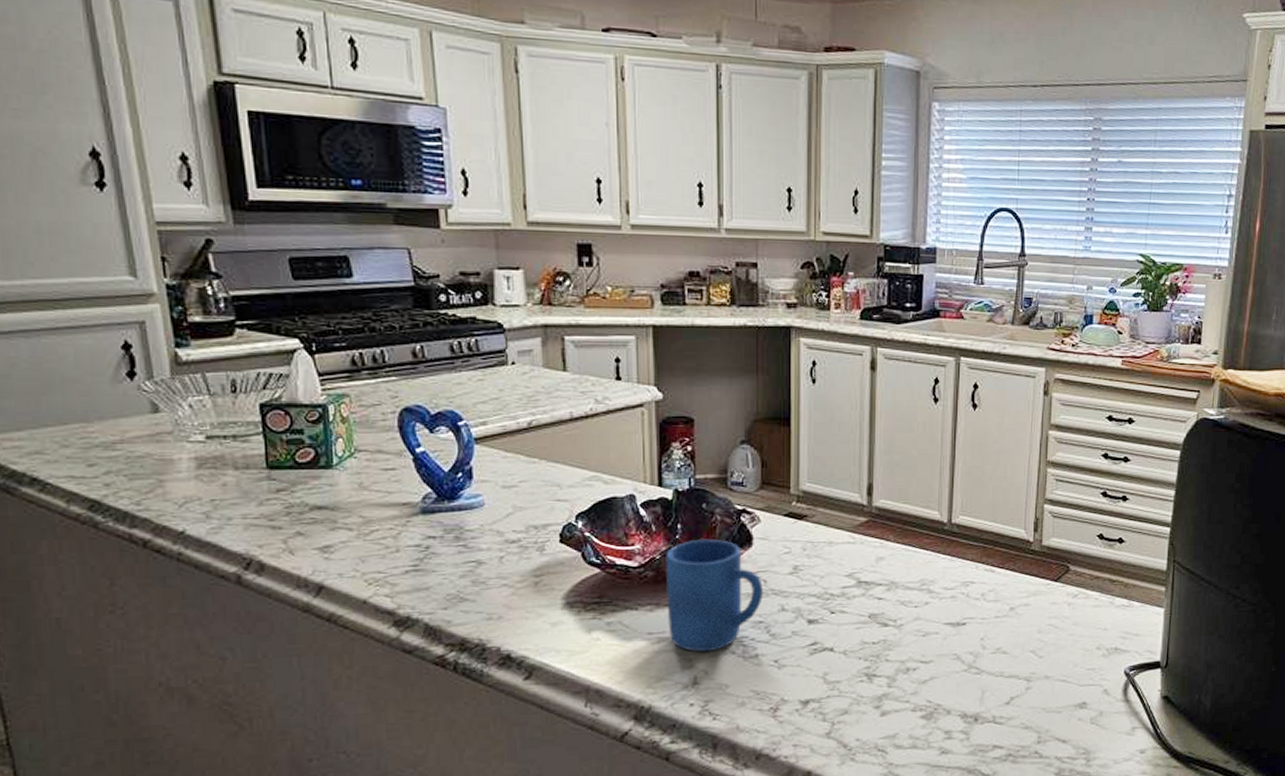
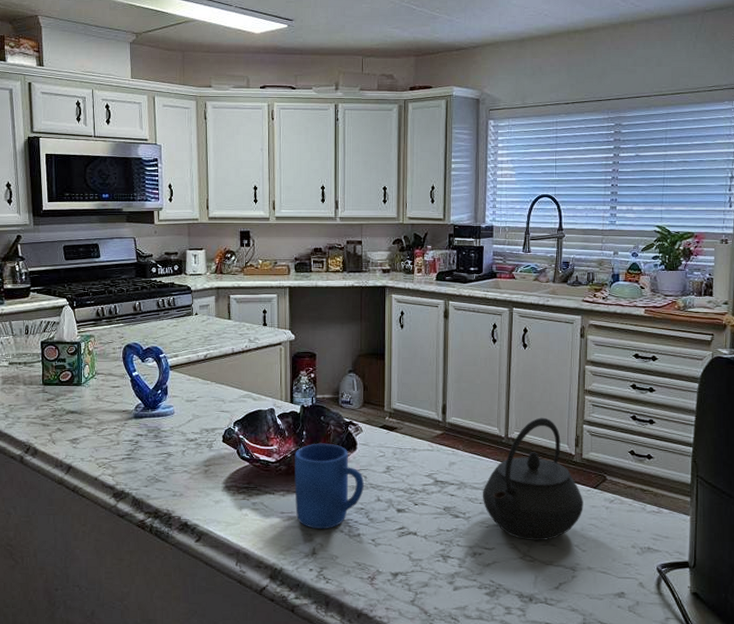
kettle: none [917,497,1042,649] -> present [482,417,583,541]

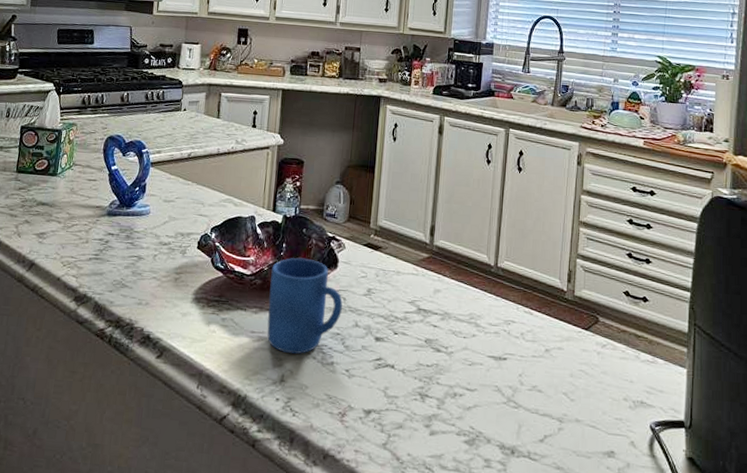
kettle: present [482,417,583,541] -> none [466,247,574,386]

